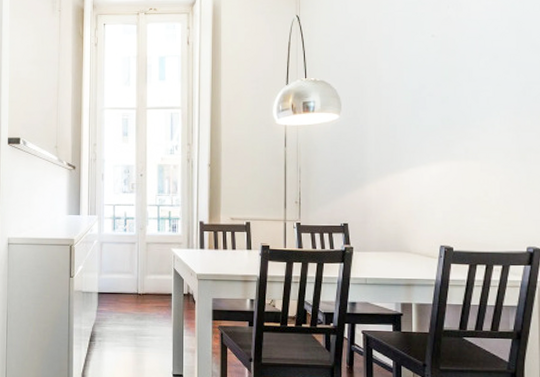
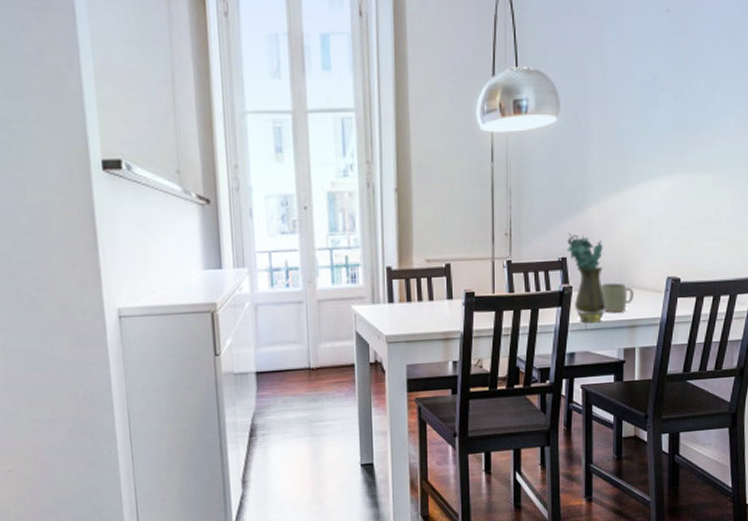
vase: none [348,203,384,279] -> present [567,232,607,323]
mug: none [379,247,409,272] -> present [601,283,634,313]

